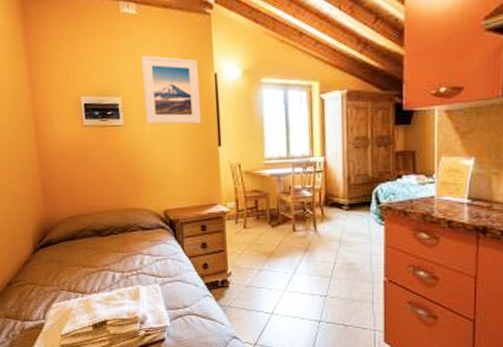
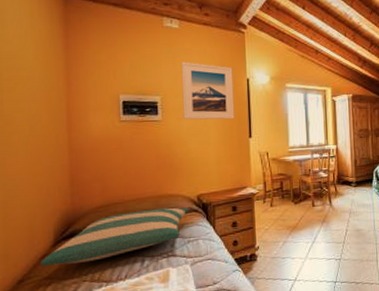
pillow: none [23,222,156,272] -> present [40,207,189,266]

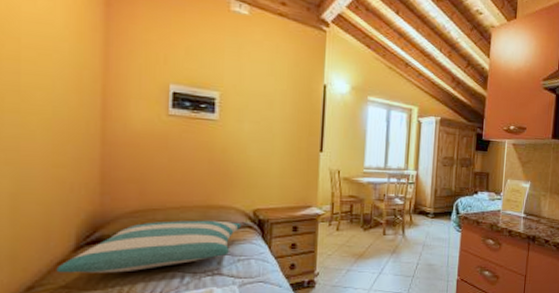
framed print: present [181,62,235,120] -> none [245,55,309,129]

